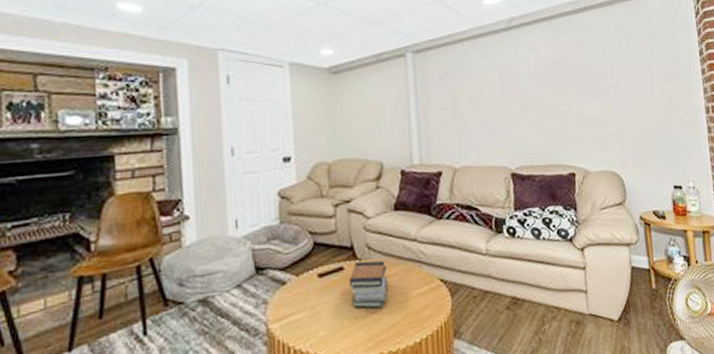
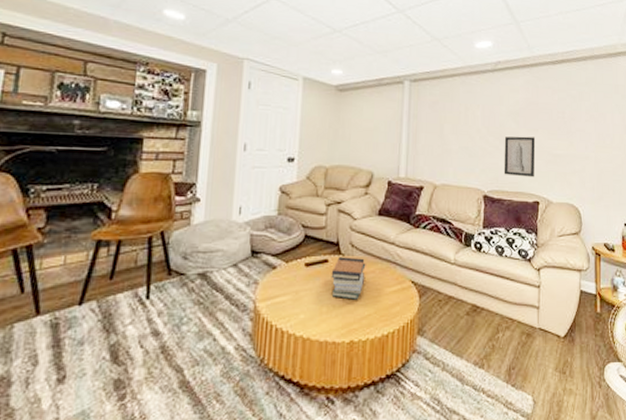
wall art: none [528,100,567,148] -> present [503,136,536,178]

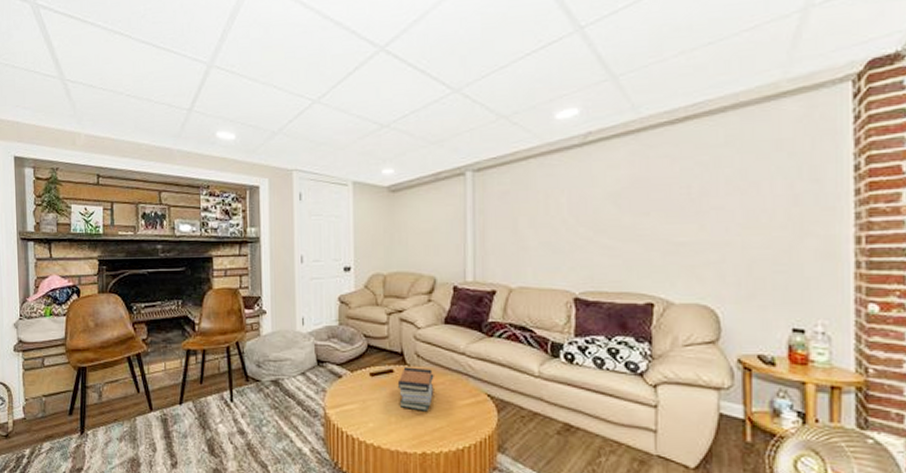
wall art: present [503,136,536,178] -> none [600,222,647,274]

